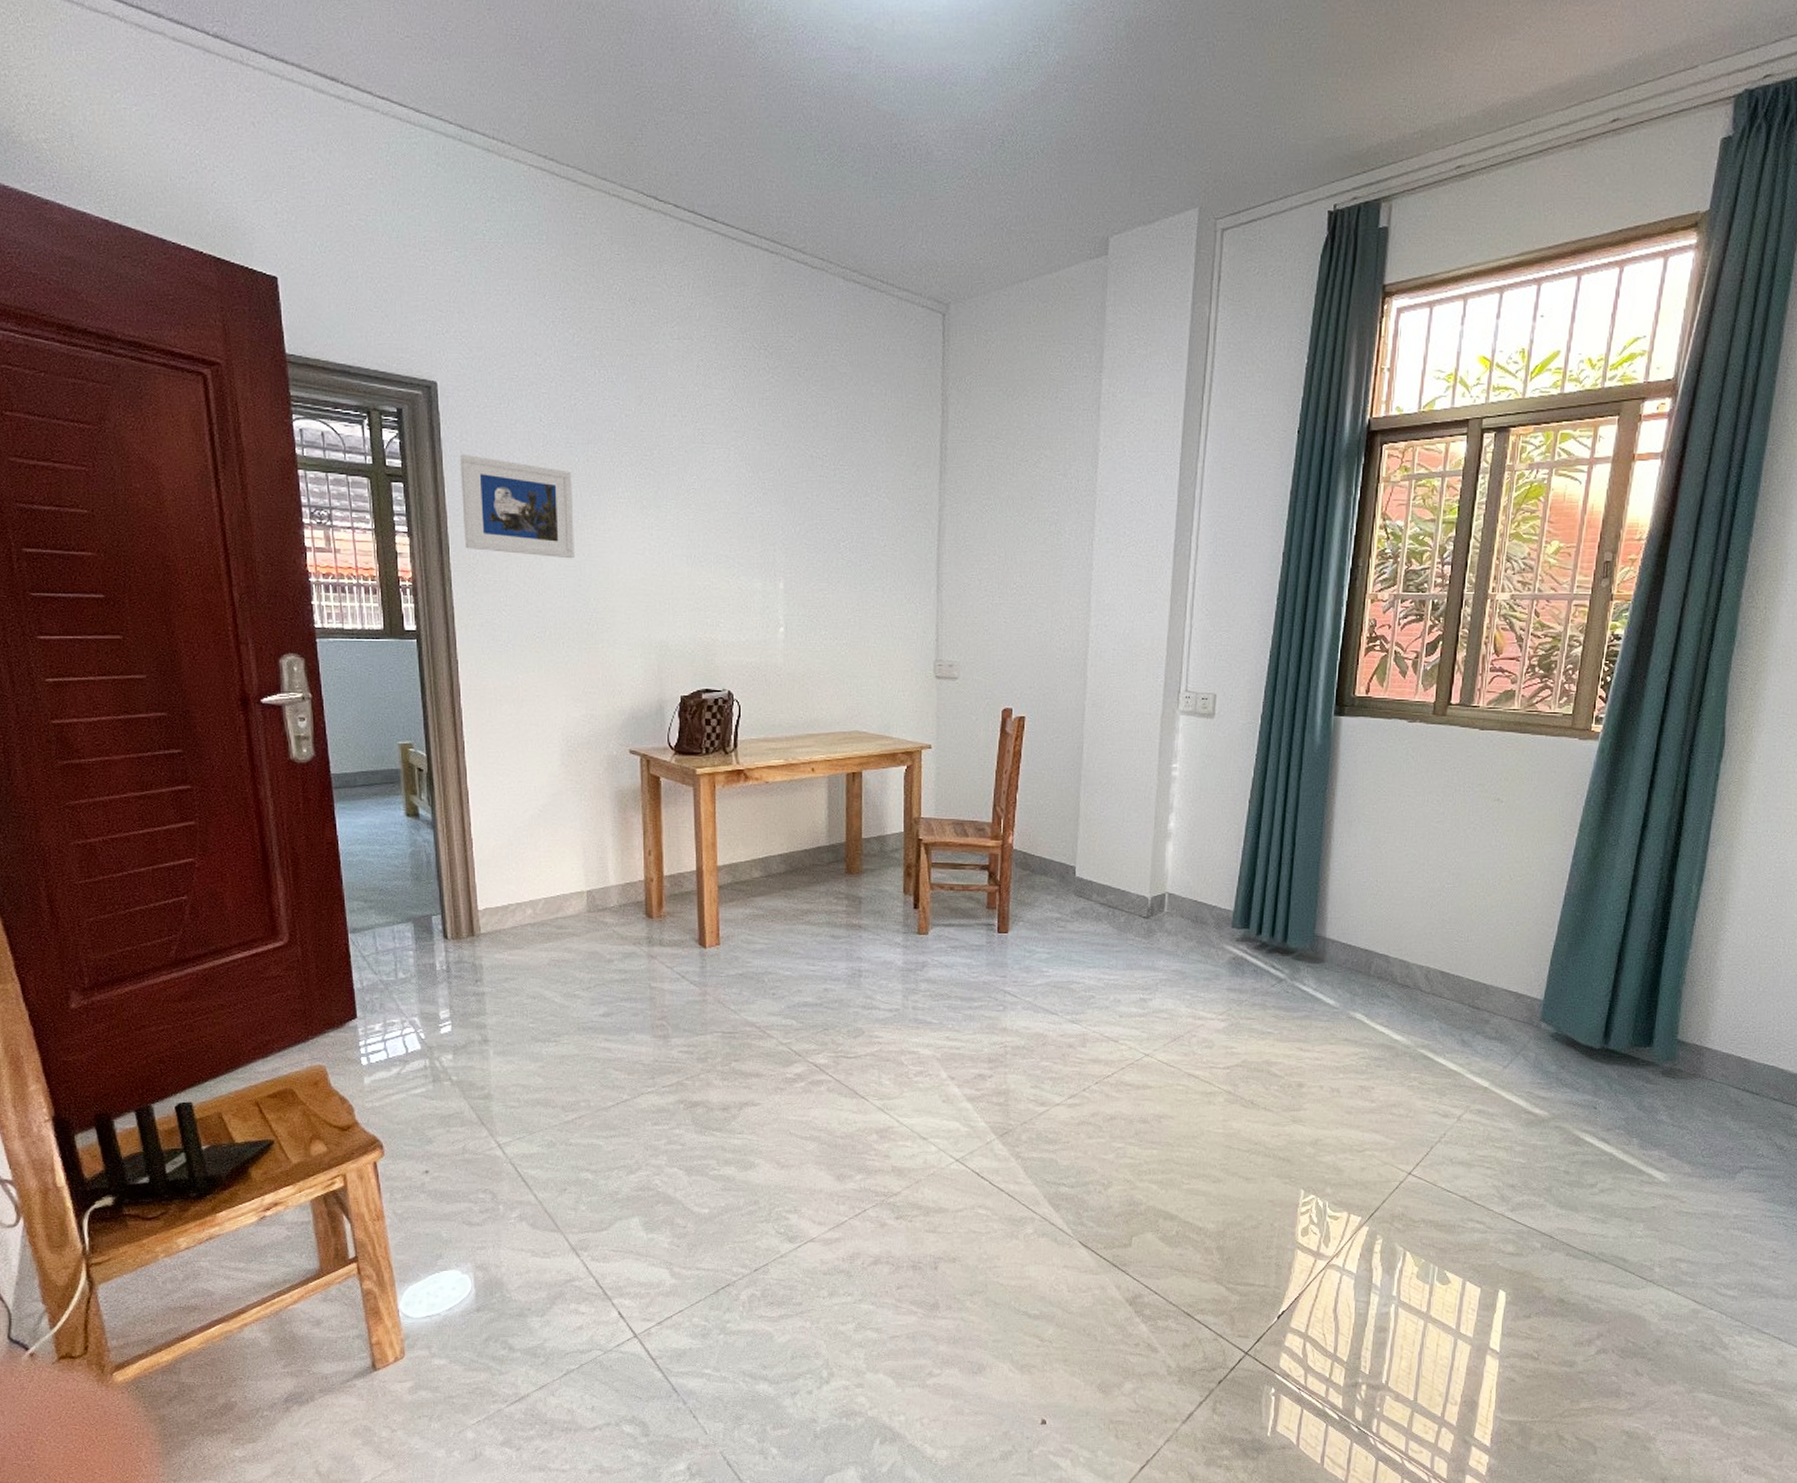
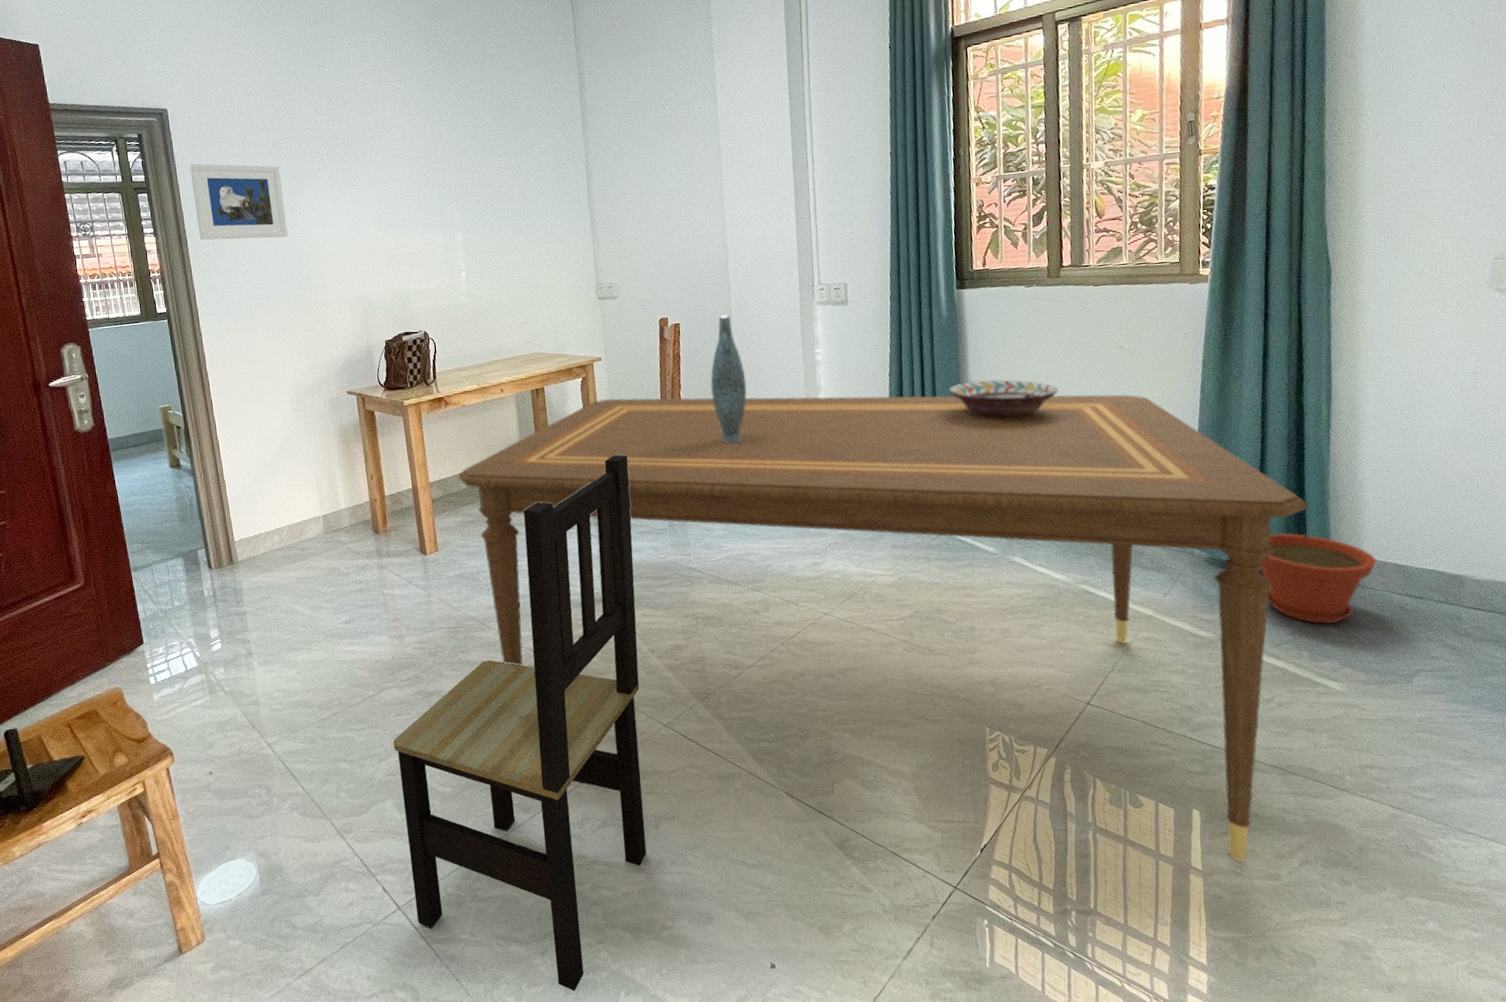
dining chair: none [645,856,949,1437] -> present [393,454,647,992]
dining table: none [752,793,1662,1347] -> present [458,394,1308,862]
vase: none [1050,713,1092,858] -> present [710,314,747,443]
decorative bowl: none [1311,818,1427,863] -> present [948,379,1058,418]
plant pot: none [1603,1014,1721,1113] -> present [1258,533,1377,625]

